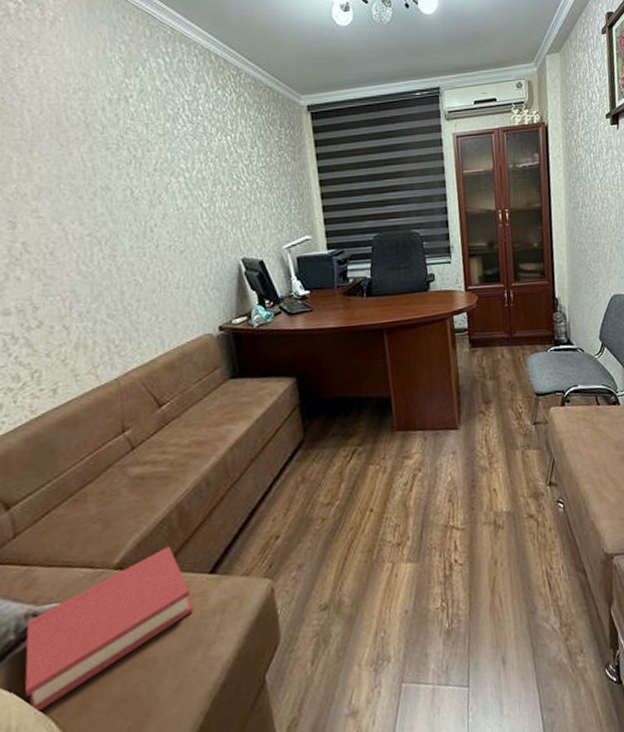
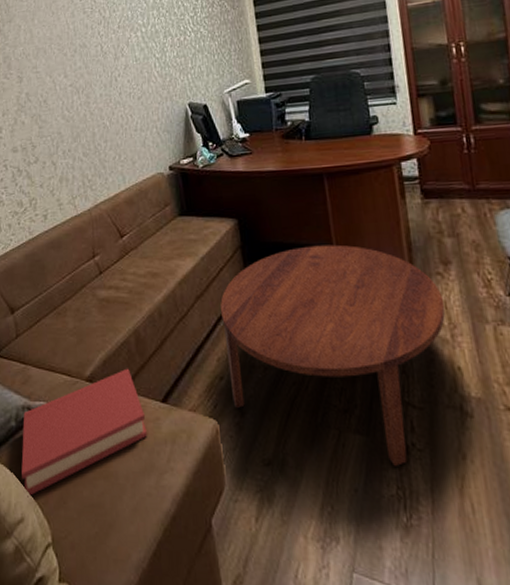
coffee table: none [277,394,485,583] -> present [220,244,445,466]

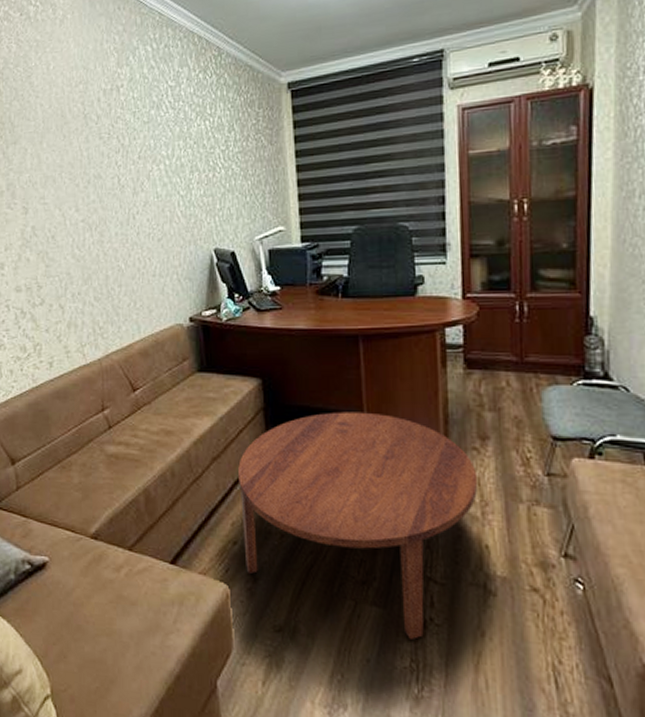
hardback book: present [21,368,147,497] -> none [20,527,153,650]

